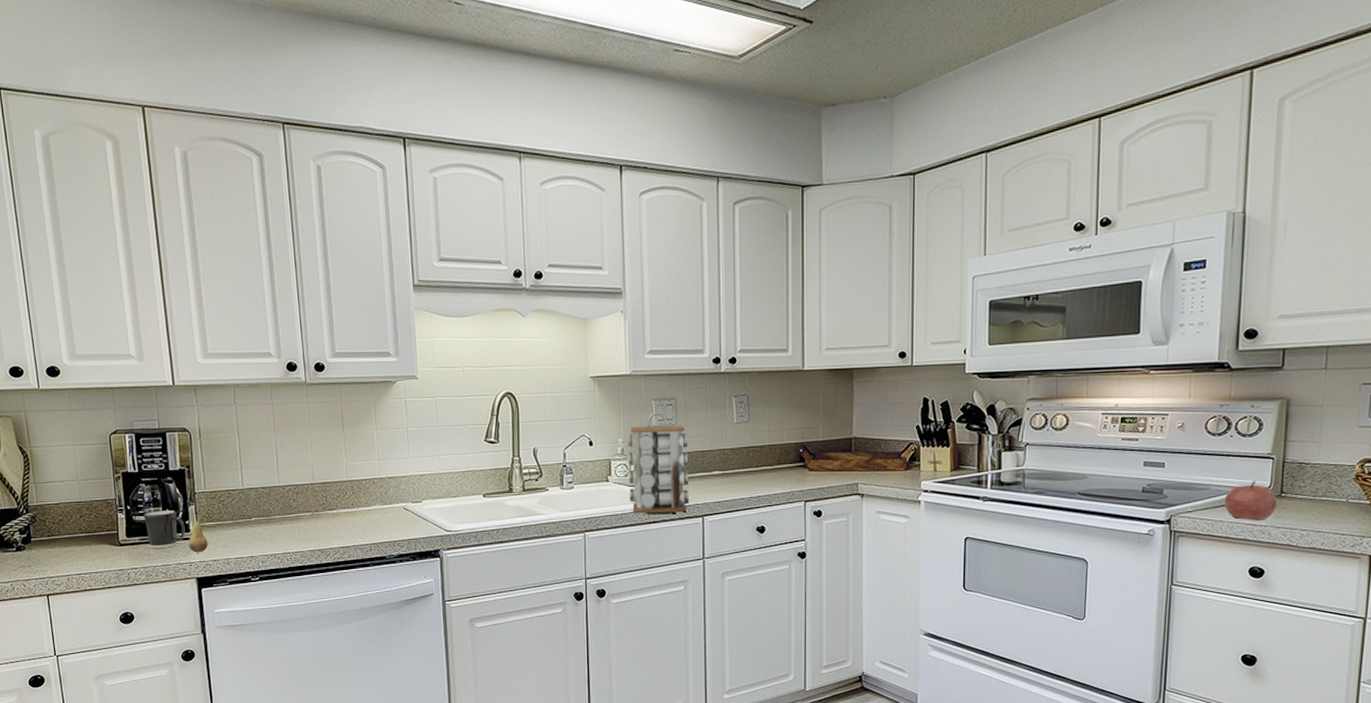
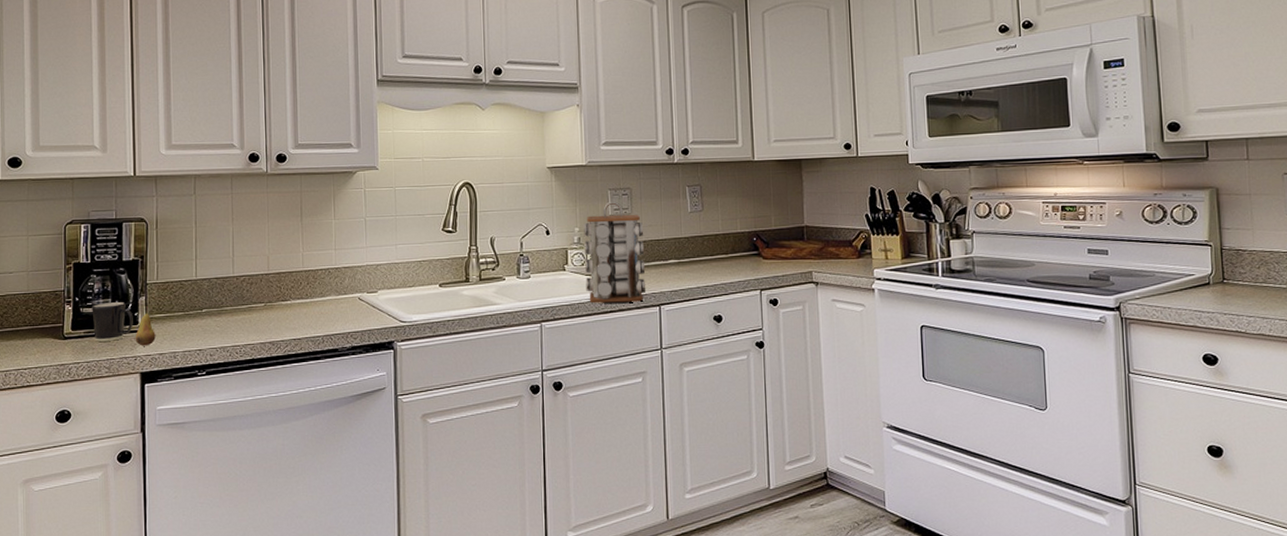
fruit: present [1224,481,1277,522] -> none [1169,267,1221,308]

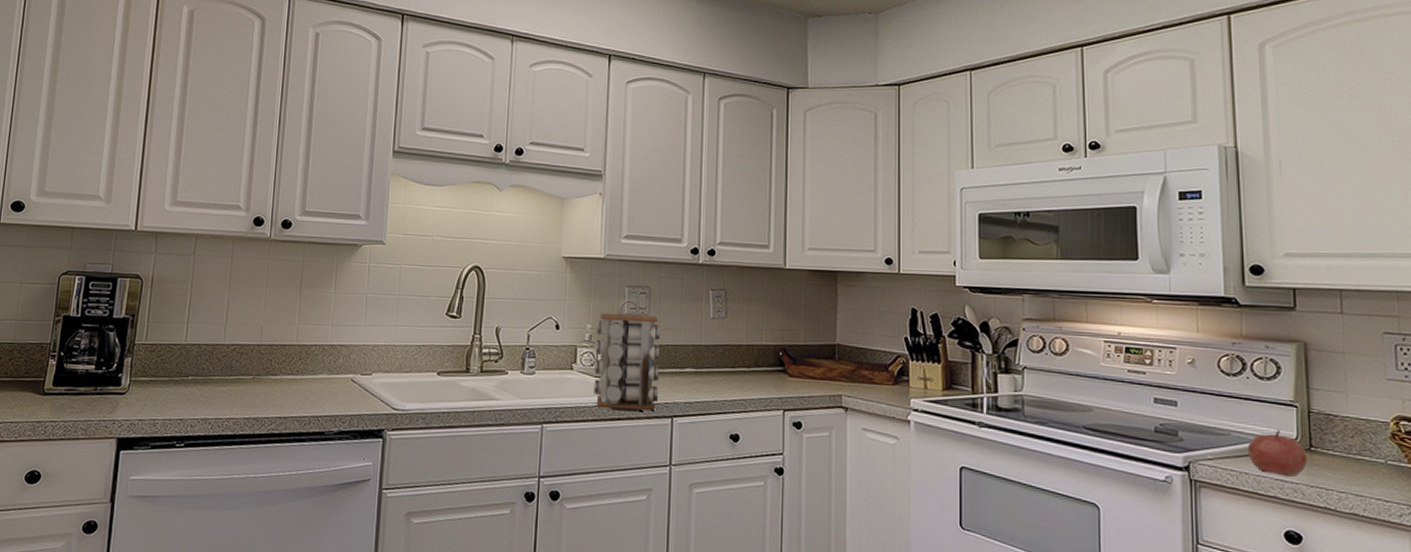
mug: present [92,302,133,342] -> none [74,360,117,402]
fruit: present [135,305,156,346] -> none [116,367,138,410]
fruit: none [1169,267,1221,308] -> present [1247,430,1307,478]

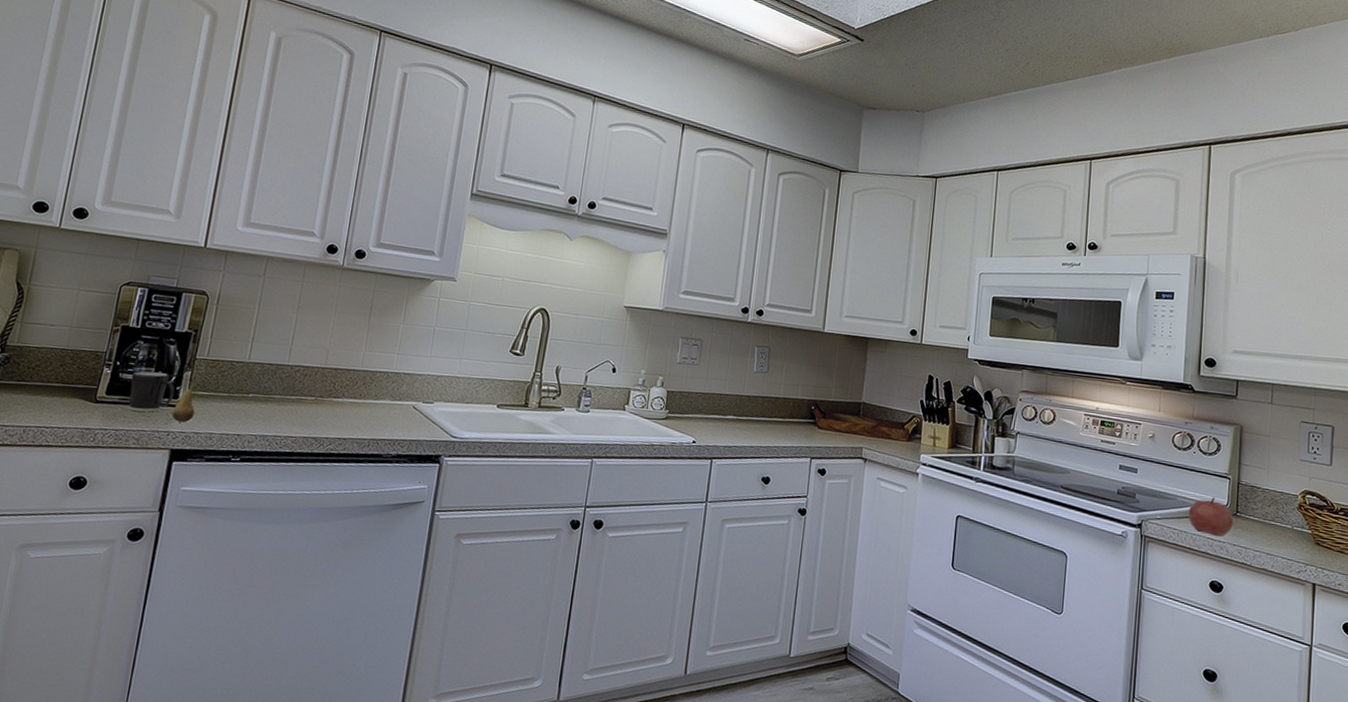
mug: none [74,360,117,402] -> present [129,371,175,412]
fruit: none [116,367,138,410] -> present [172,380,195,423]
spice rack: present [594,299,661,412] -> none [642,349,708,453]

